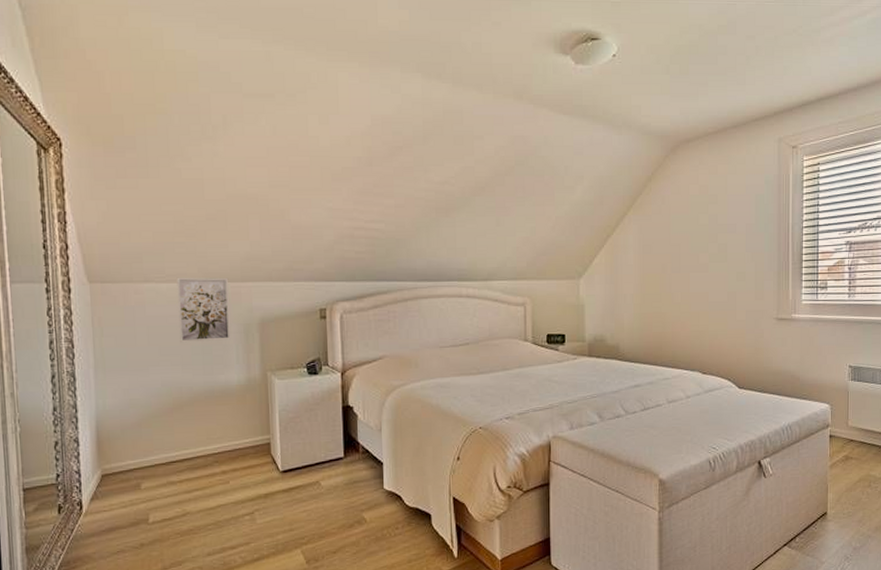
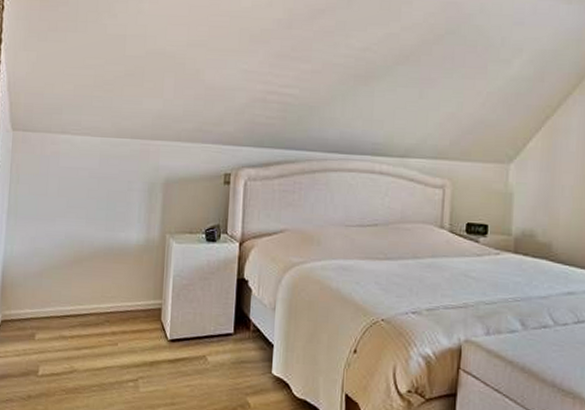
wall art: present [176,277,232,343] -> none [87,130,139,198]

